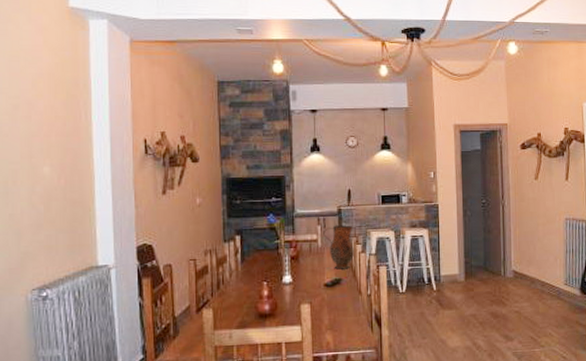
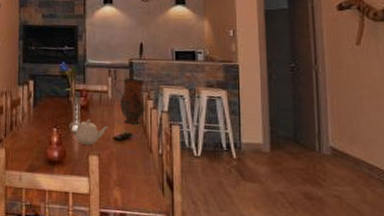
teapot: none [280,268,319,294] -> present [70,118,108,145]

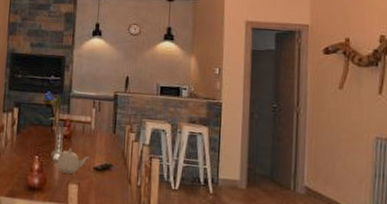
pitcher: present [114,78,145,125] -> none [97,110,129,156]

